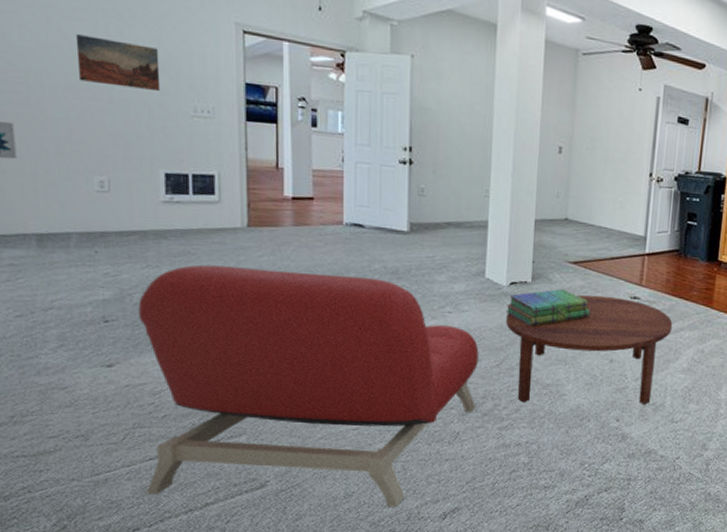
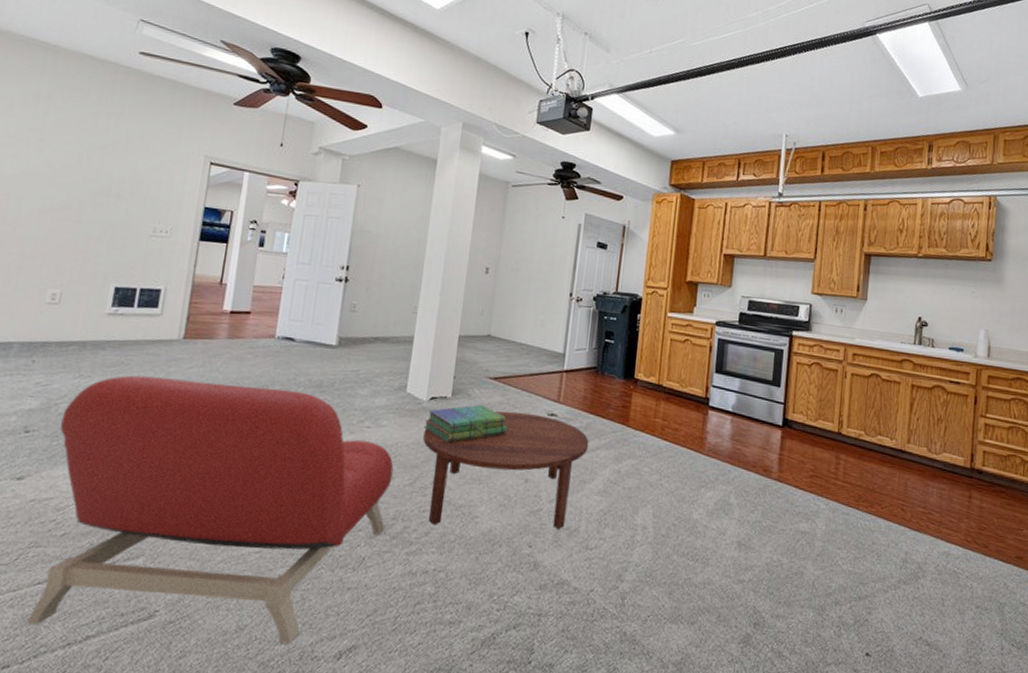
wall art: present [75,34,161,92] -> none [55,164,132,214]

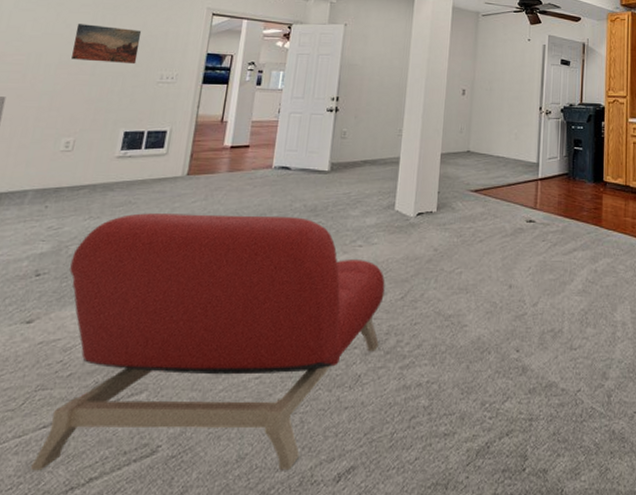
wall art: none [55,164,132,214] -> present [71,24,142,65]
stack of books: present [423,404,507,443] -> none [412,216,490,255]
coffee table: present [423,411,589,529] -> none [412,221,566,337]

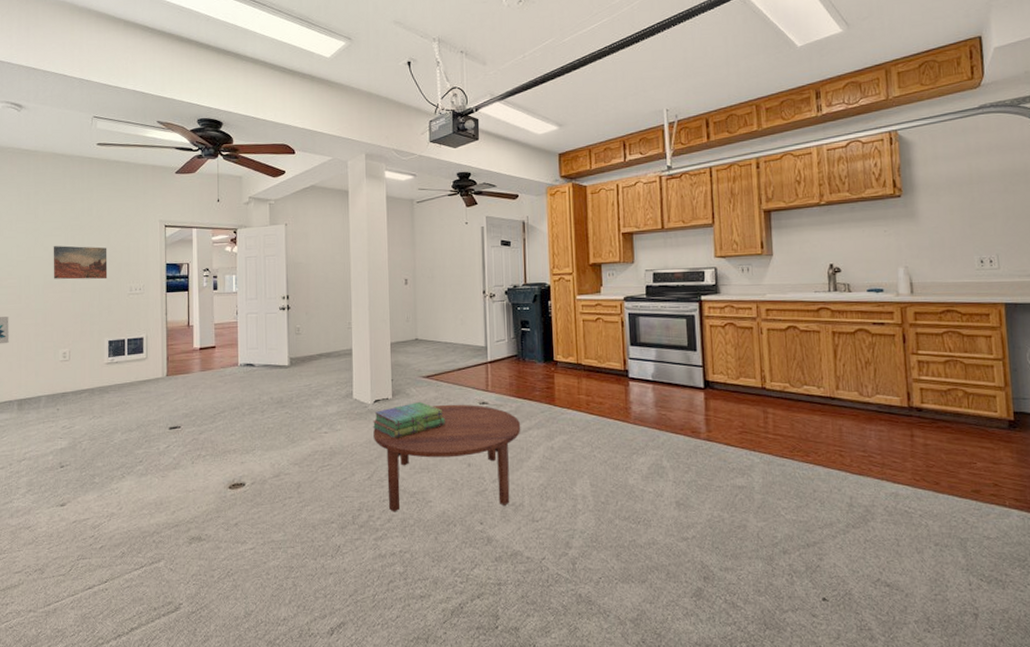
armchair: present [31,213,385,471] -> none [86,409,353,625]
stack of books: none [412,216,490,255] -> present [372,401,445,438]
coffee table: none [412,221,566,337] -> present [373,404,521,512]

